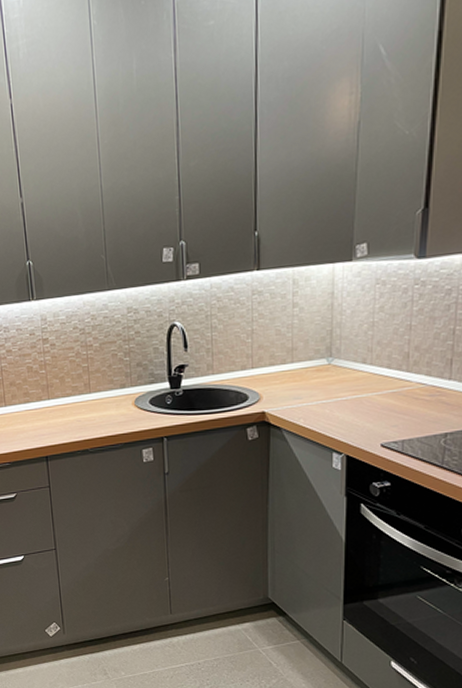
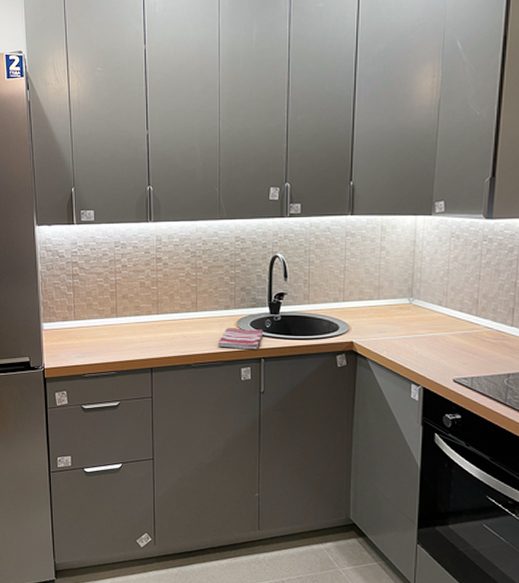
dish towel: none [115,406,165,429] -> present [218,328,264,350]

